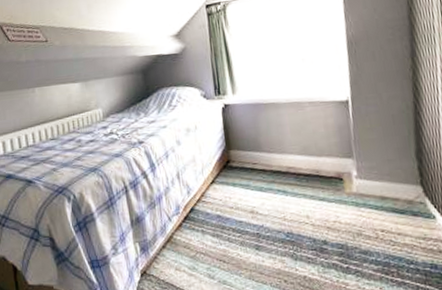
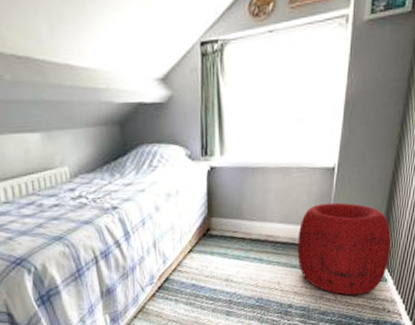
pouf: none [320,134,433,233] -> present [297,202,391,296]

